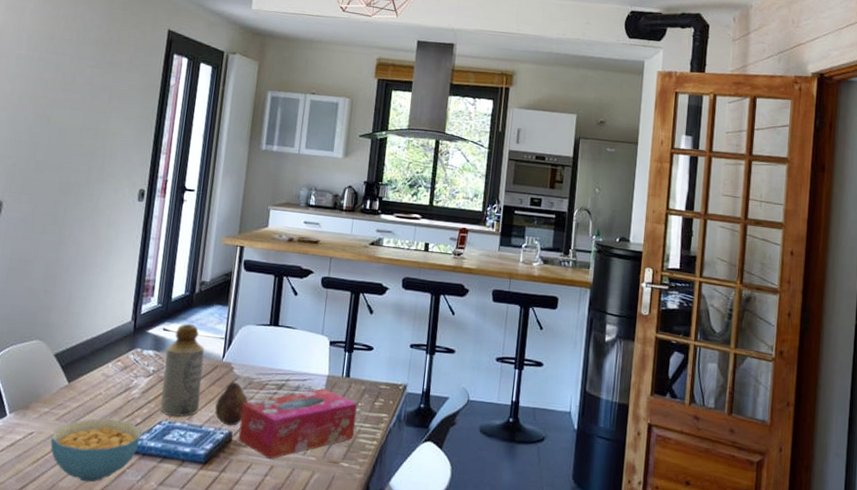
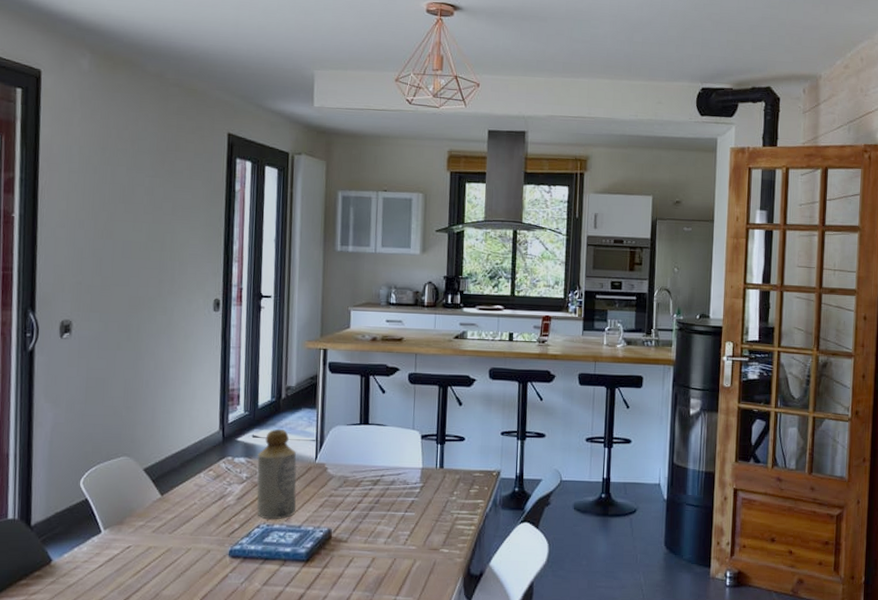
cereal bowl: present [50,419,142,482] -> none [149,526,240,589]
fruit: present [215,381,249,426] -> none [312,481,345,523]
tissue box: present [238,388,357,459] -> none [337,481,453,551]

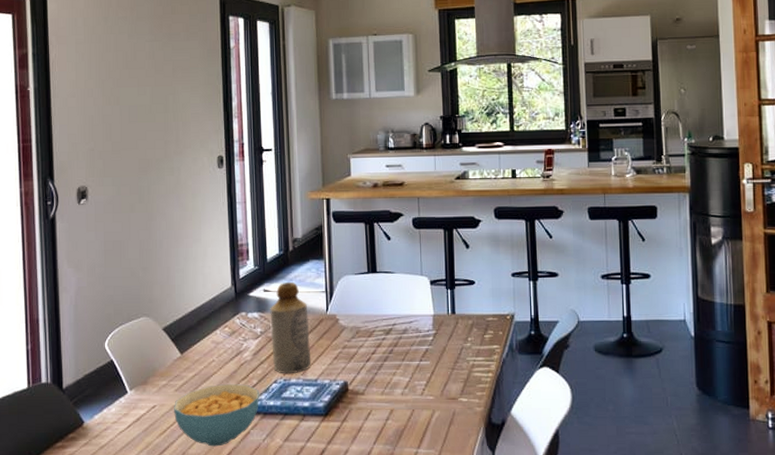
cereal bowl: none [149,526,240,589] -> present [173,383,259,447]

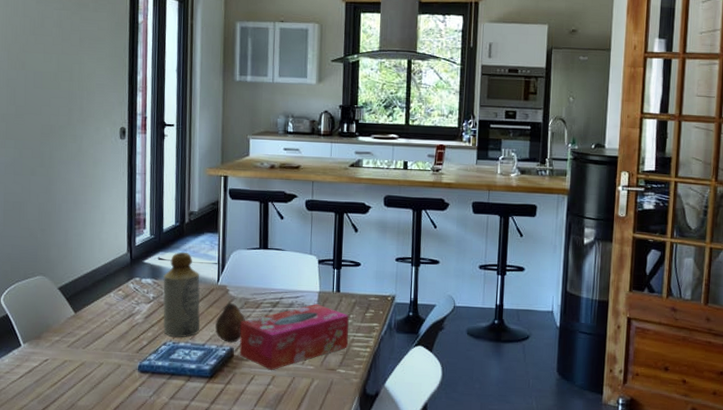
cereal bowl: present [173,383,259,447] -> none [64,343,148,400]
fruit: none [327,332,359,376] -> present [215,302,246,343]
tissue box: none [353,328,469,403] -> present [239,304,349,370]

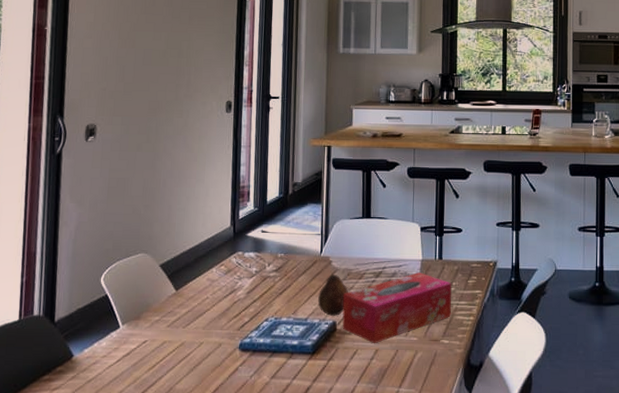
bottle: present [163,252,201,338] -> none [265,224,304,313]

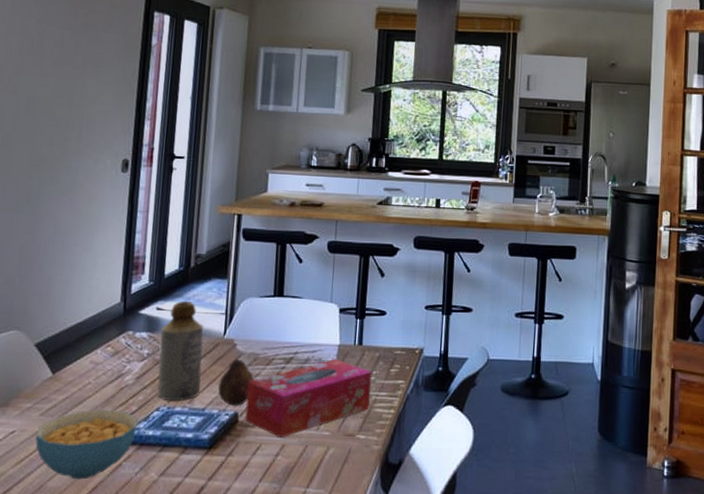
cereal bowl: none [164,320,250,382] -> present [35,409,138,480]
bottle: none [265,224,304,313] -> present [157,301,204,402]

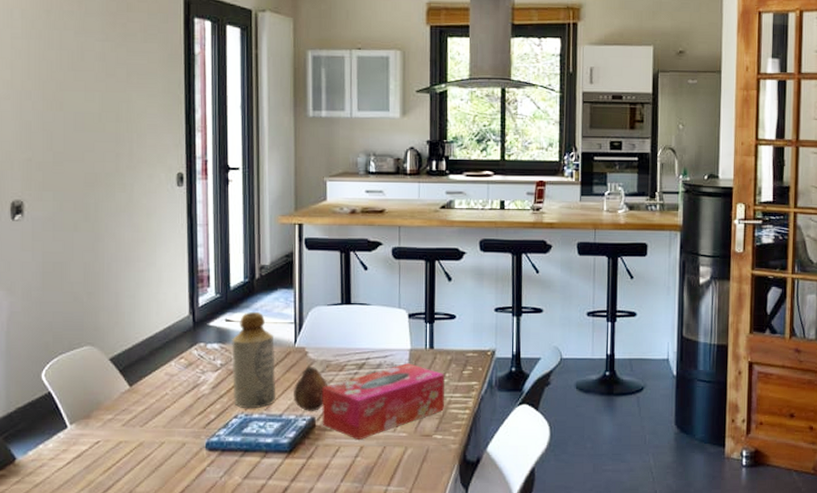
cereal bowl: present [35,409,138,480] -> none [119,418,217,485]

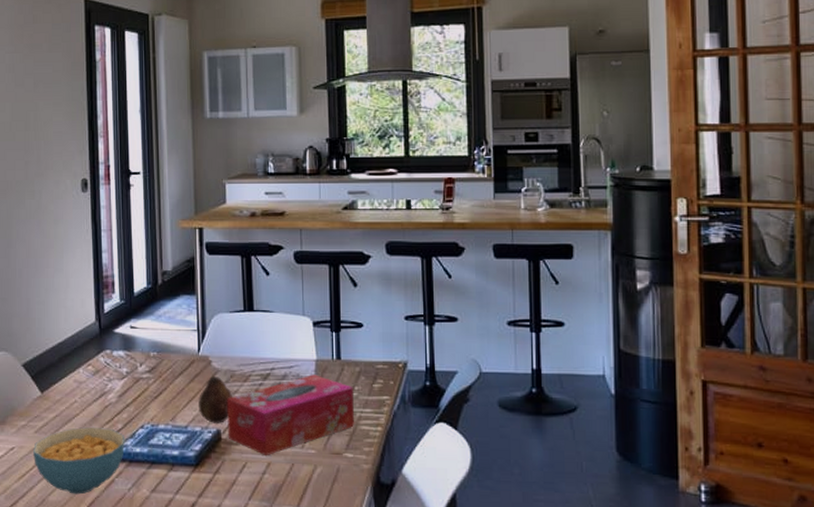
cereal bowl: none [119,418,217,485] -> present [32,426,125,495]
bottle: present [232,312,276,409] -> none [137,319,181,419]

